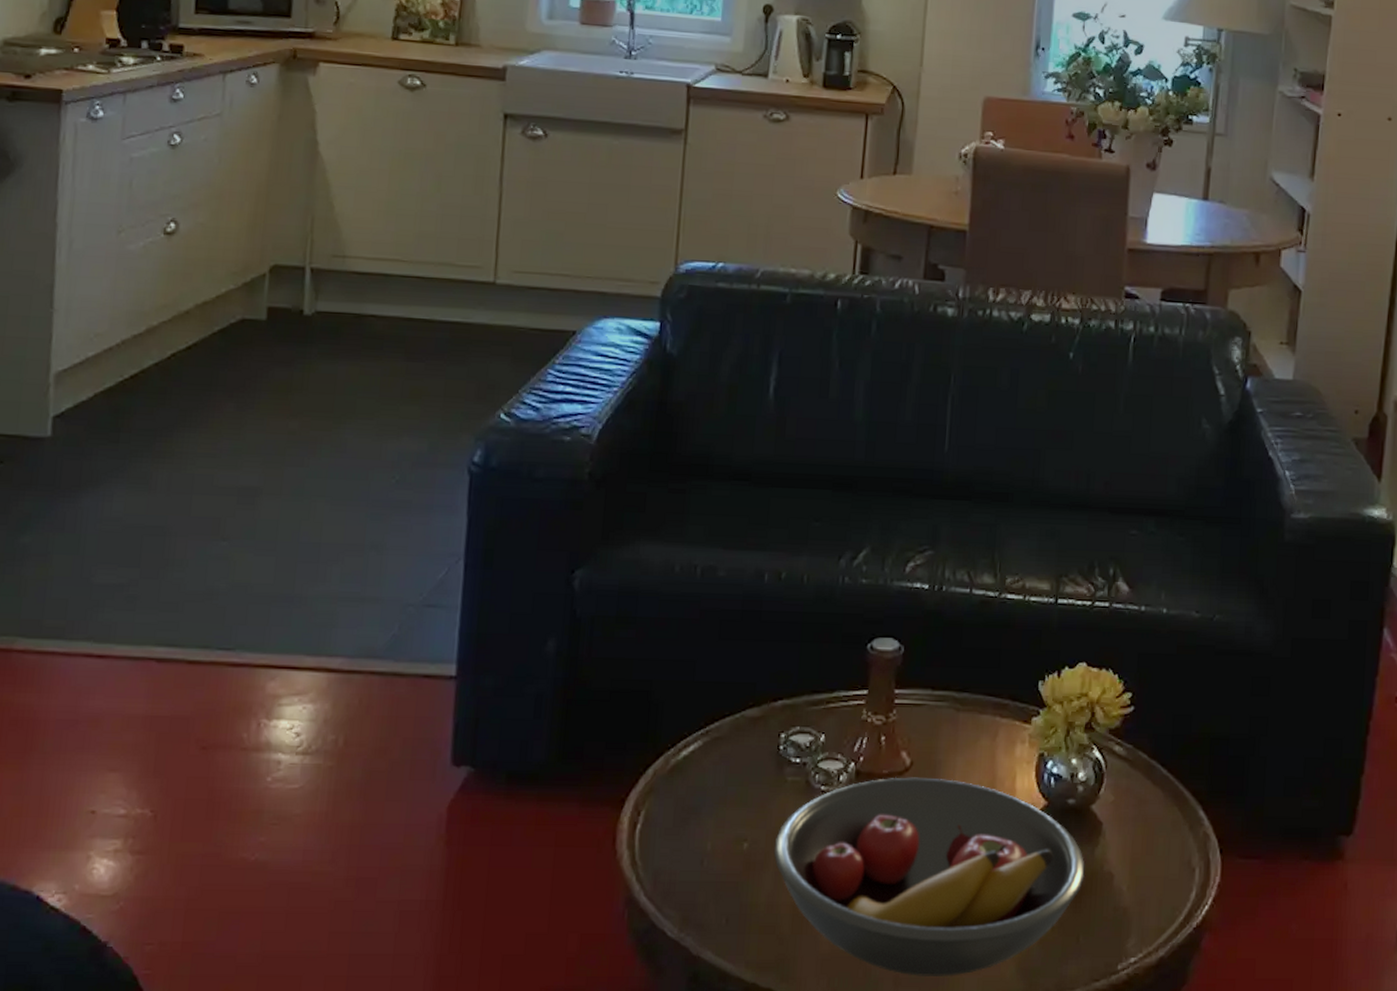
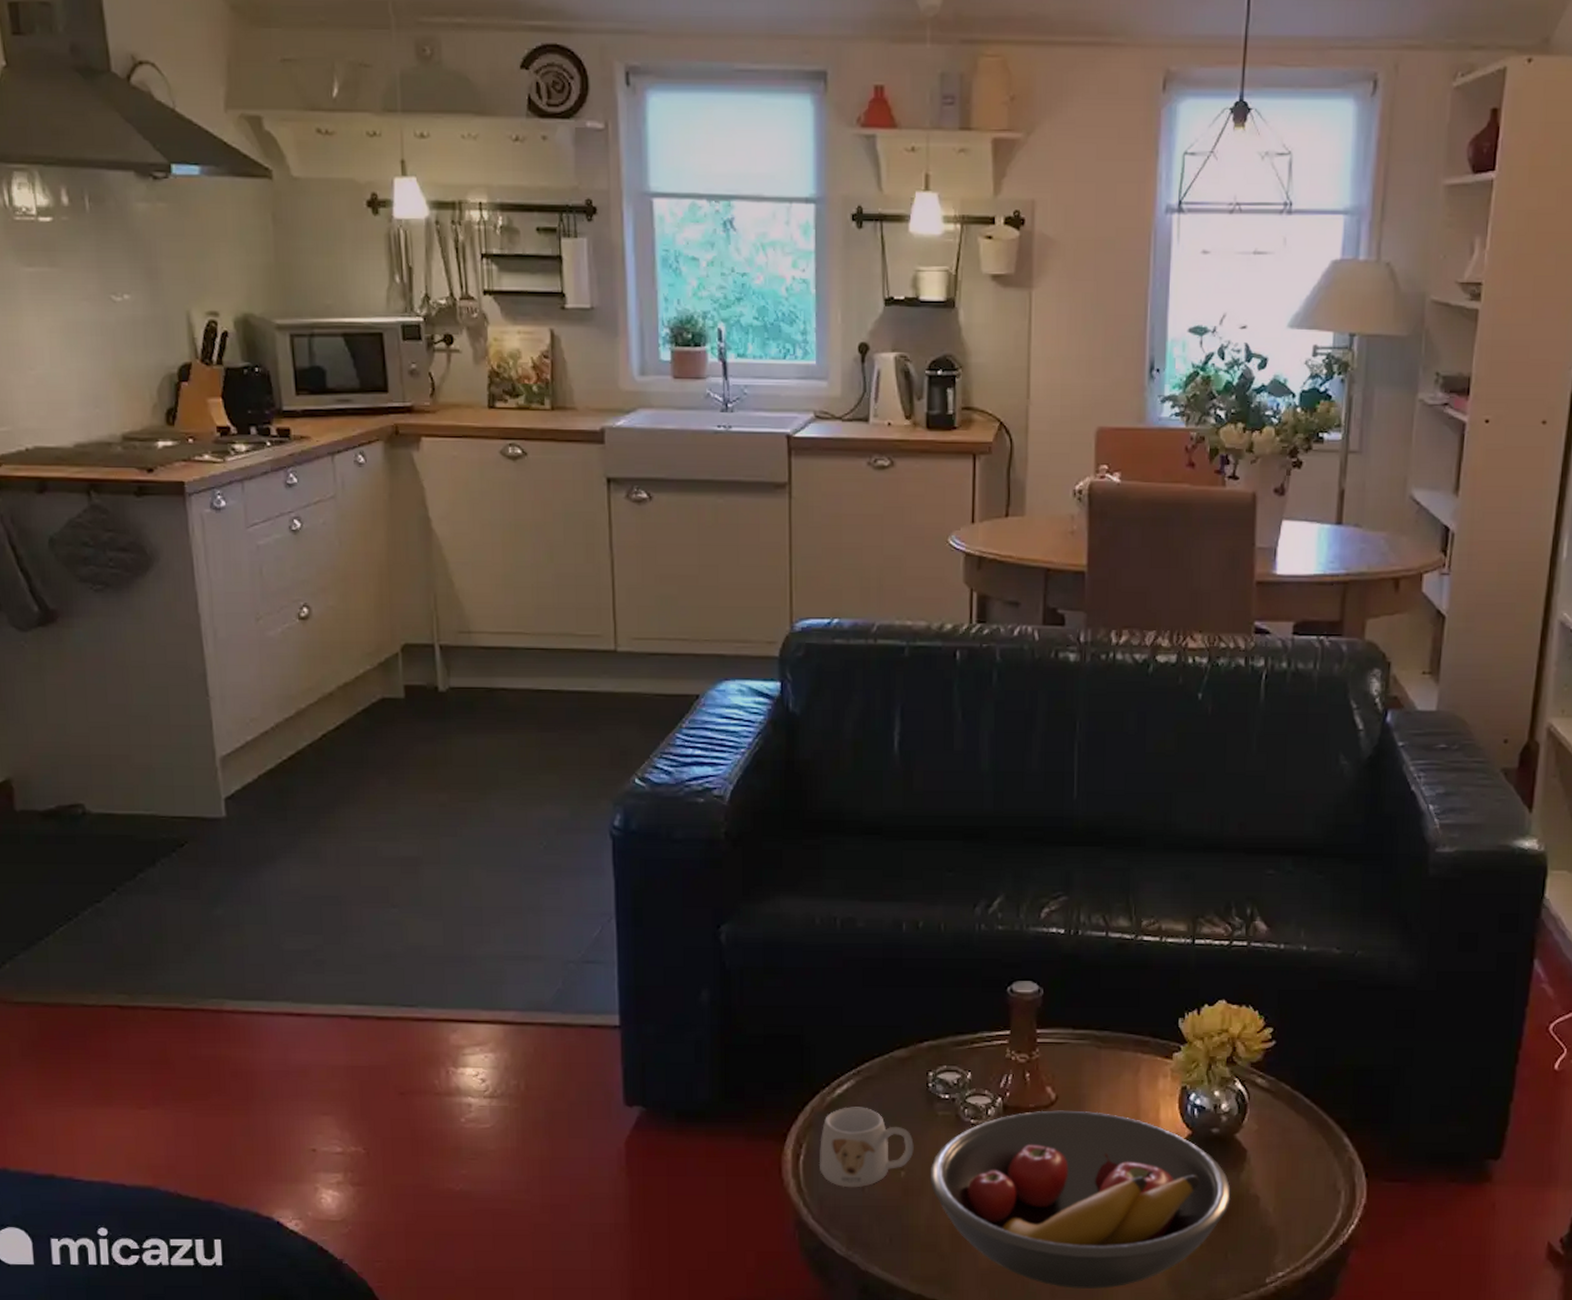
mug: none [656,770,760,861] -> present [818,1107,914,1188]

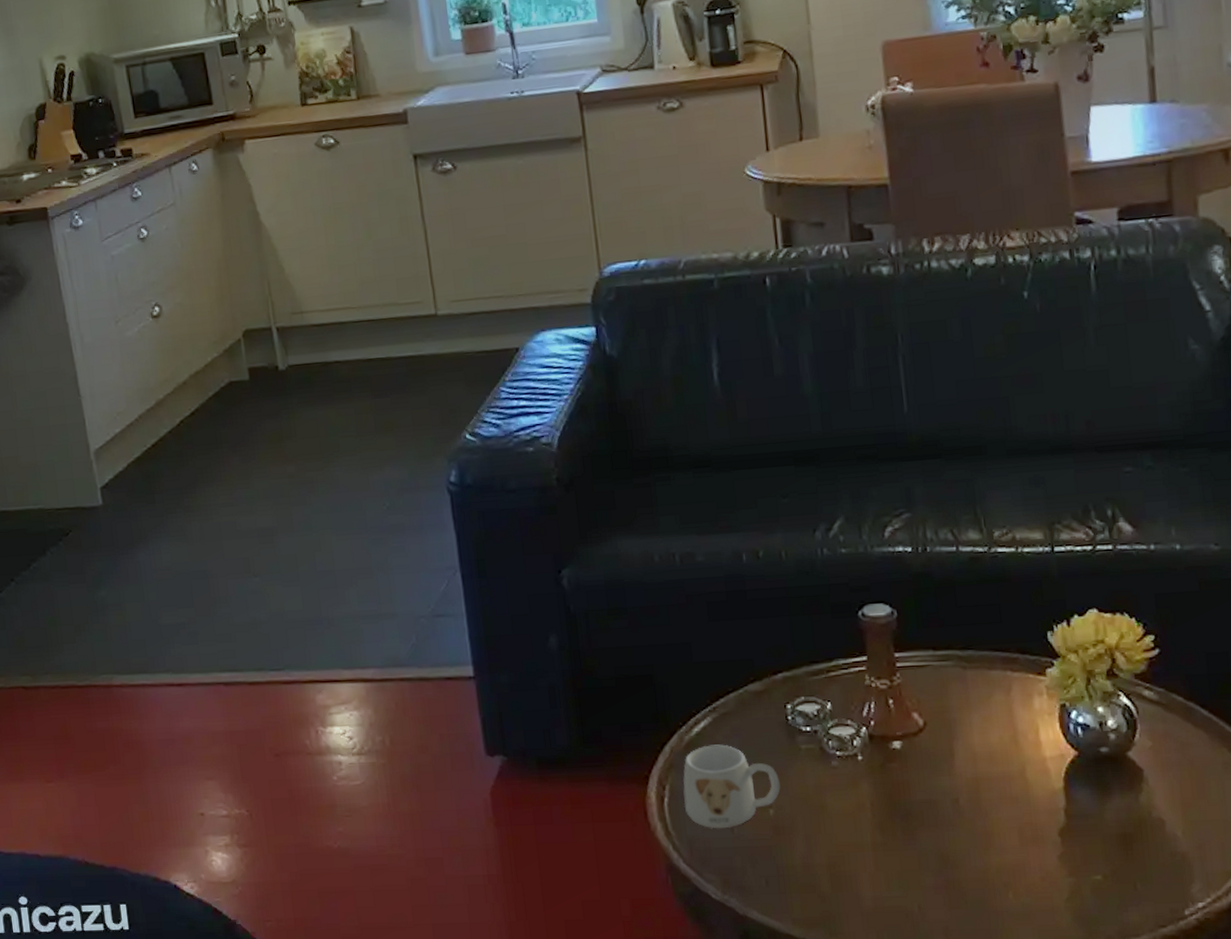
fruit bowl: present [930,1110,1231,1290] -> none [799,736,1132,929]

